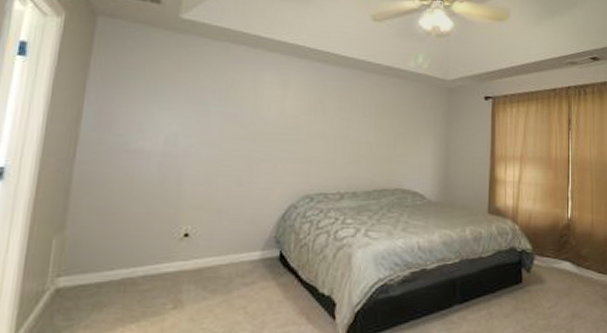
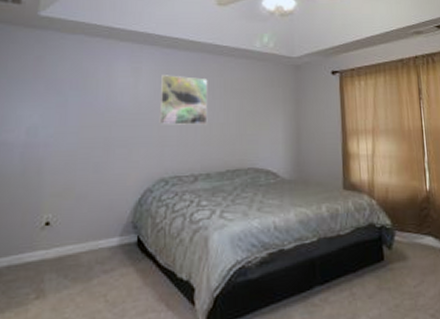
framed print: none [306,90,359,143] -> present [159,75,208,125]

